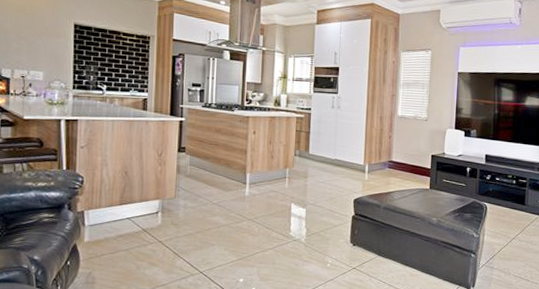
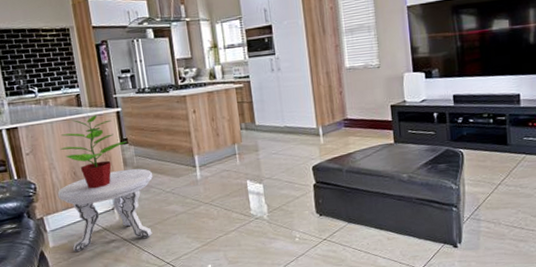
side table: none [104,176,204,249] -> present [57,168,153,252]
potted plant: none [117,118,184,191] -> present [60,113,127,189]

